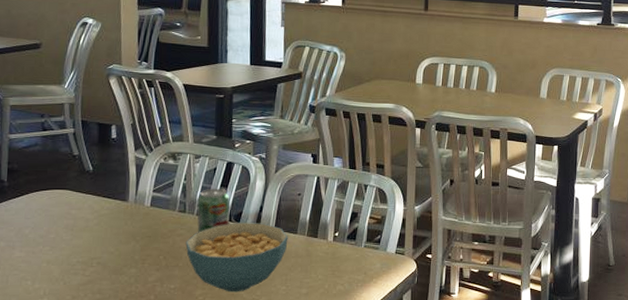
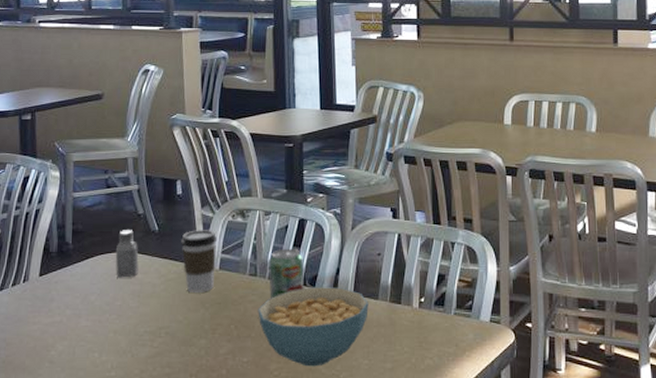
saltshaker: none [50,169,73,213] -> present [115,230,139,278]
coffee cup: none [114,170,150,227] -> present [181,230,218,292]

